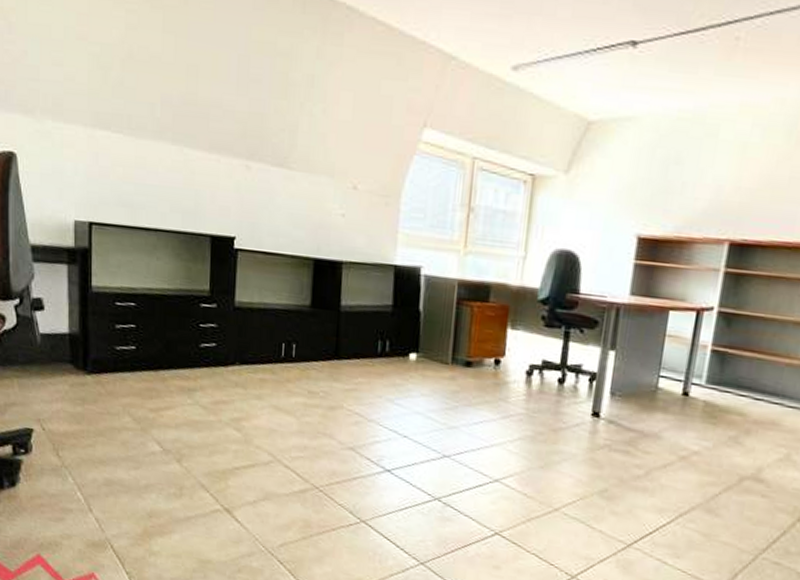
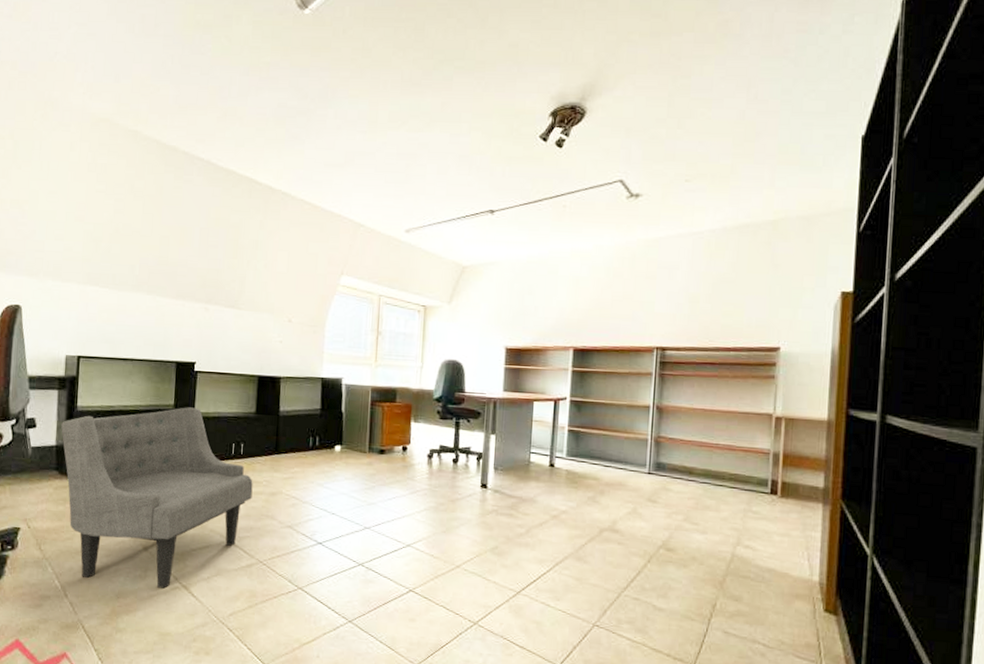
armchair: none [74,294,308,511] -> present [61,407,253,589]

